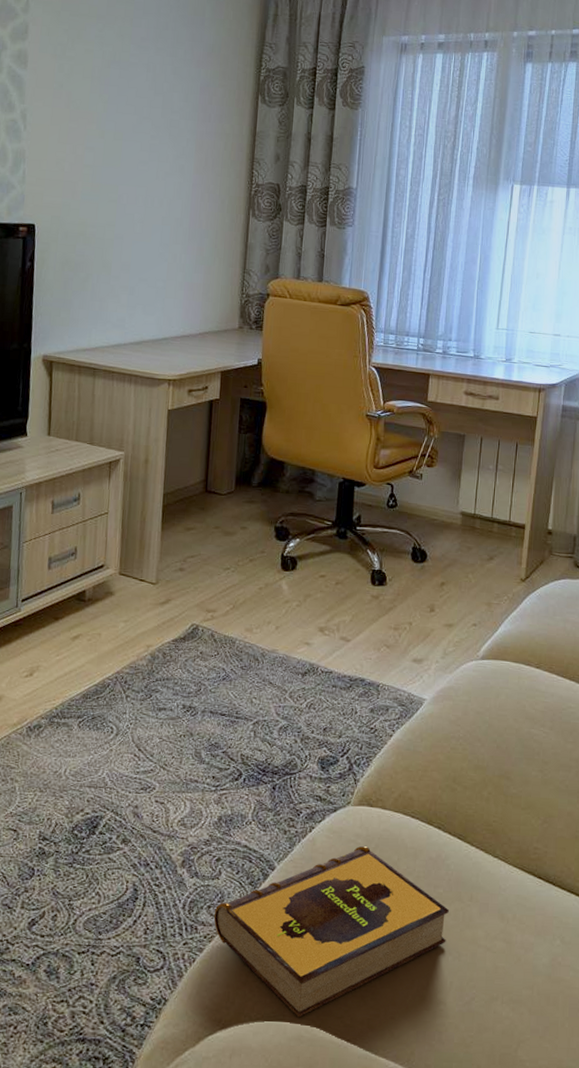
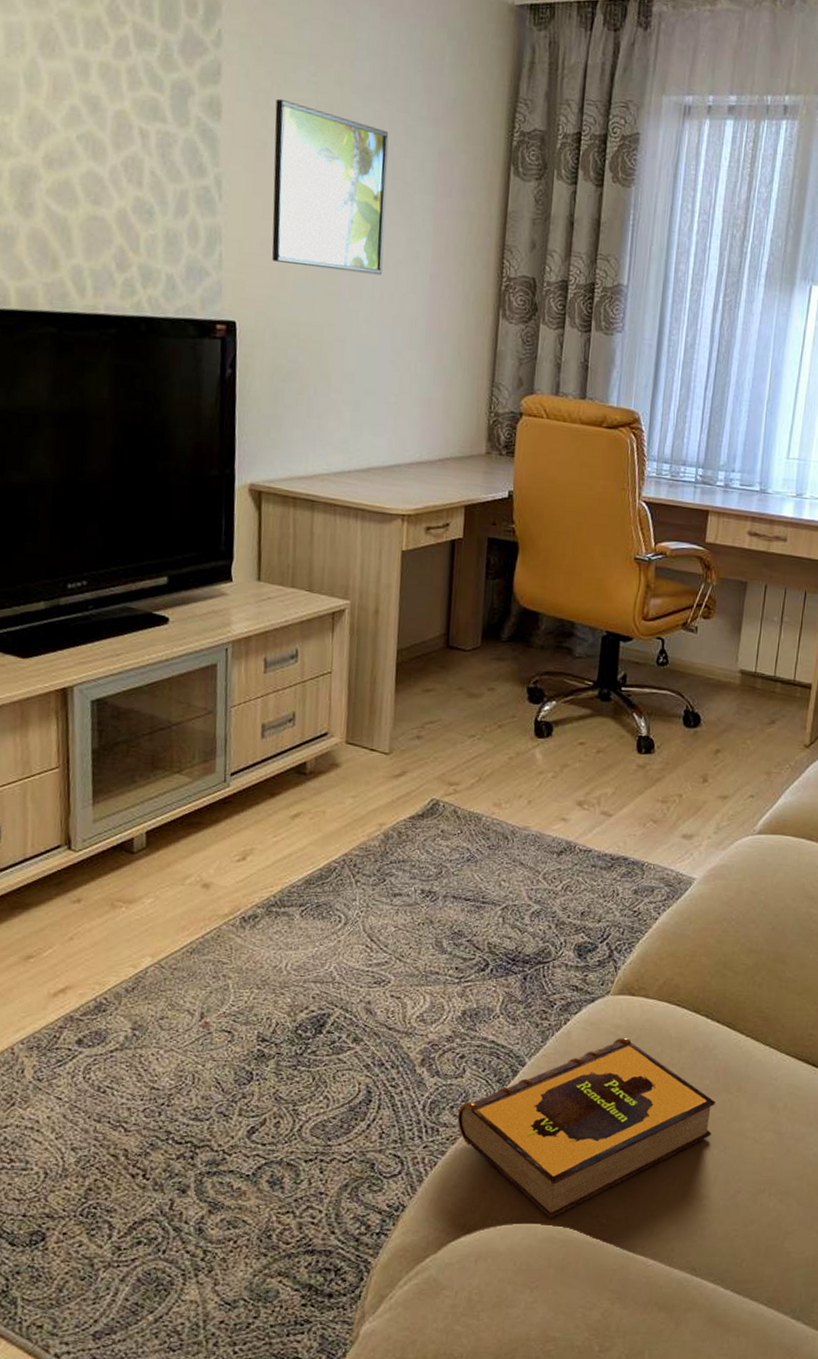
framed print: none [65,50,160,185] -> present [272,98,389,275]

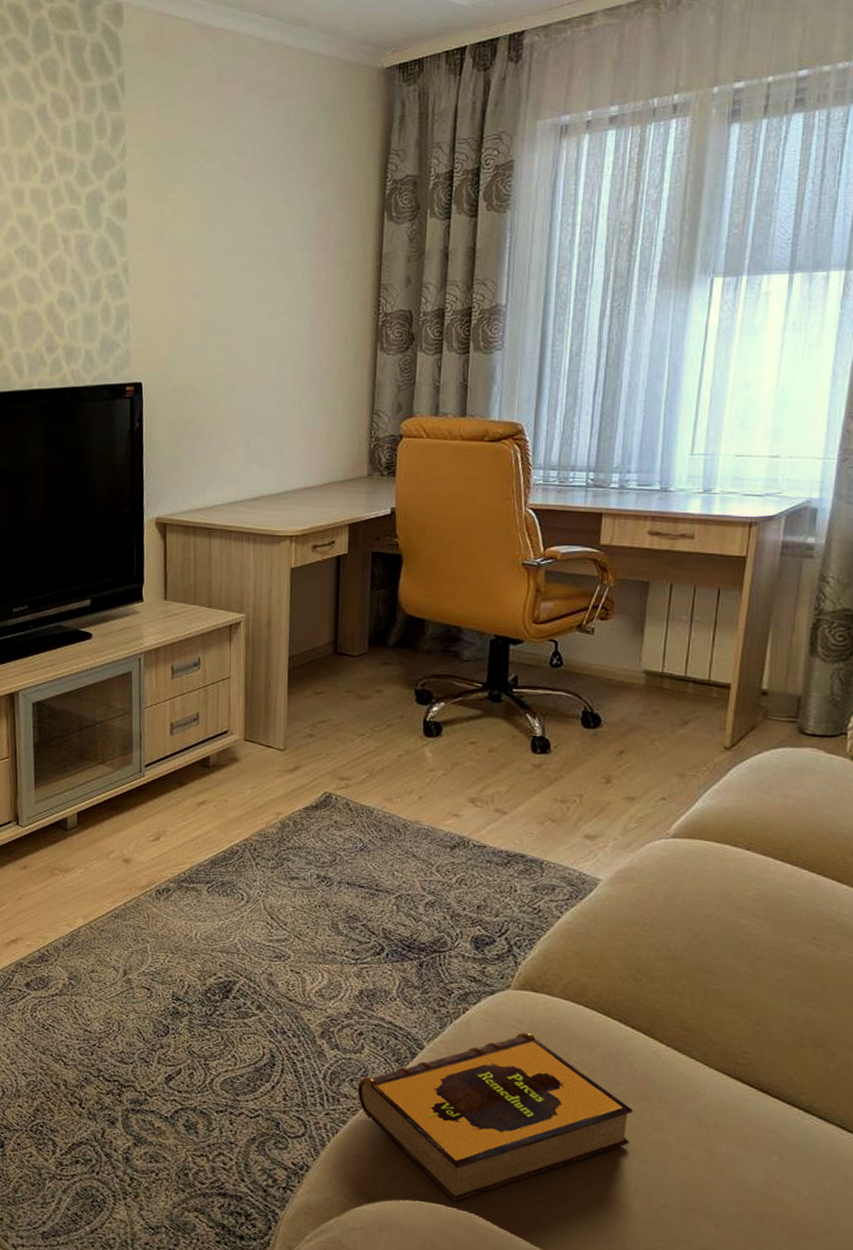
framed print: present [272,98,389,275] -> none [170,191,270,328]

